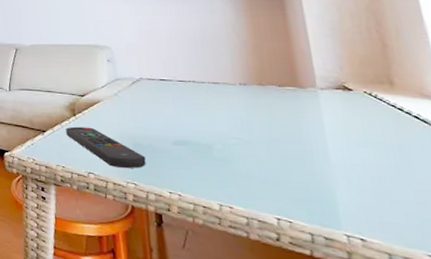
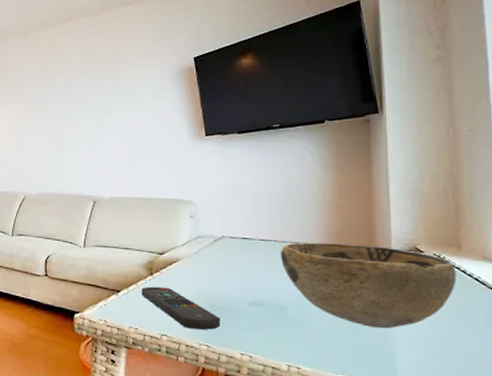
decorative bowl: none [199,82,394,169] -> present [280,242,457,329]

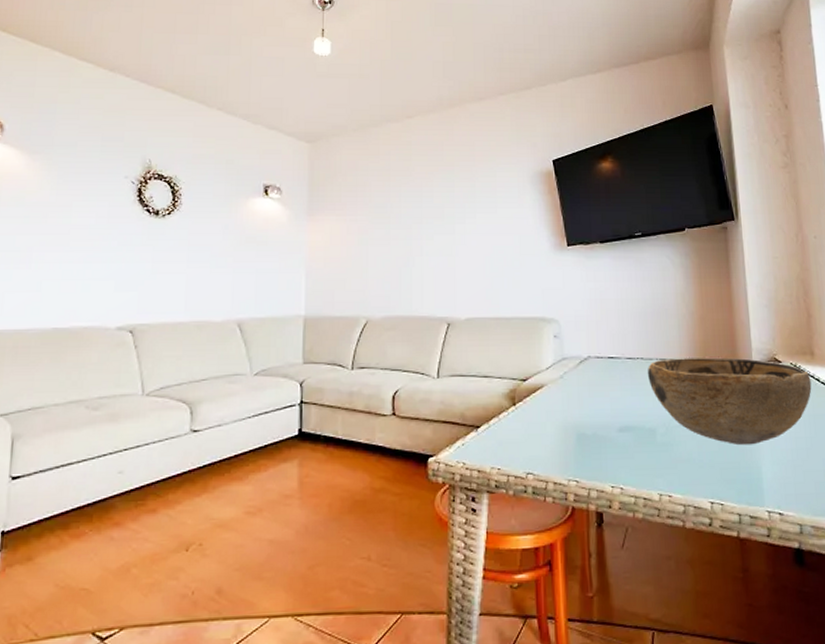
remote control: present [141,286,221,330] -> none [504,418,590,464]

